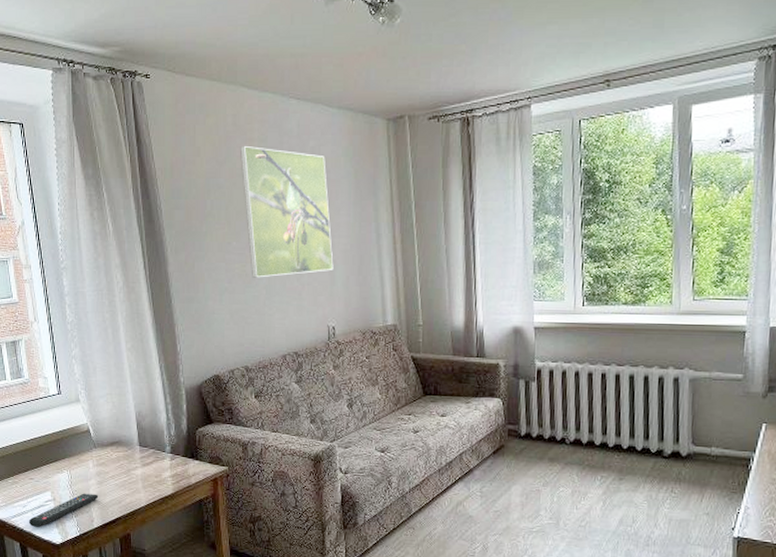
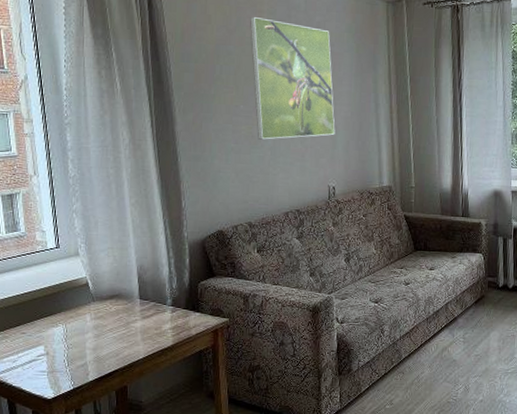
remote control: present [28,493,99,527] -> none [18,347,96,382]

